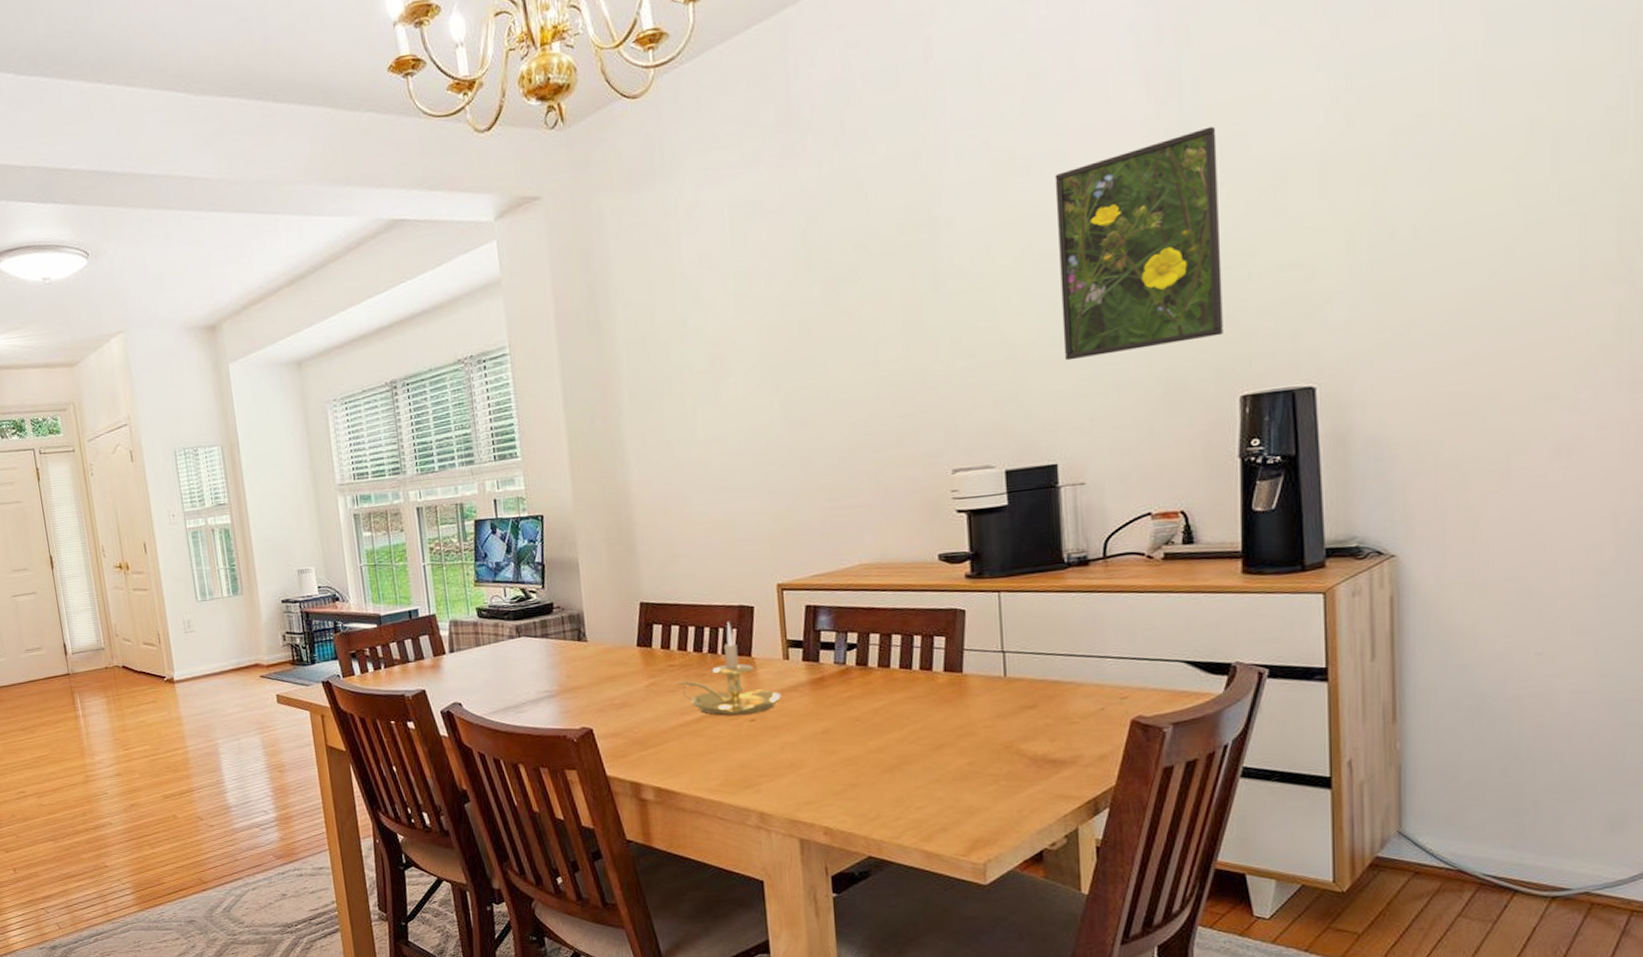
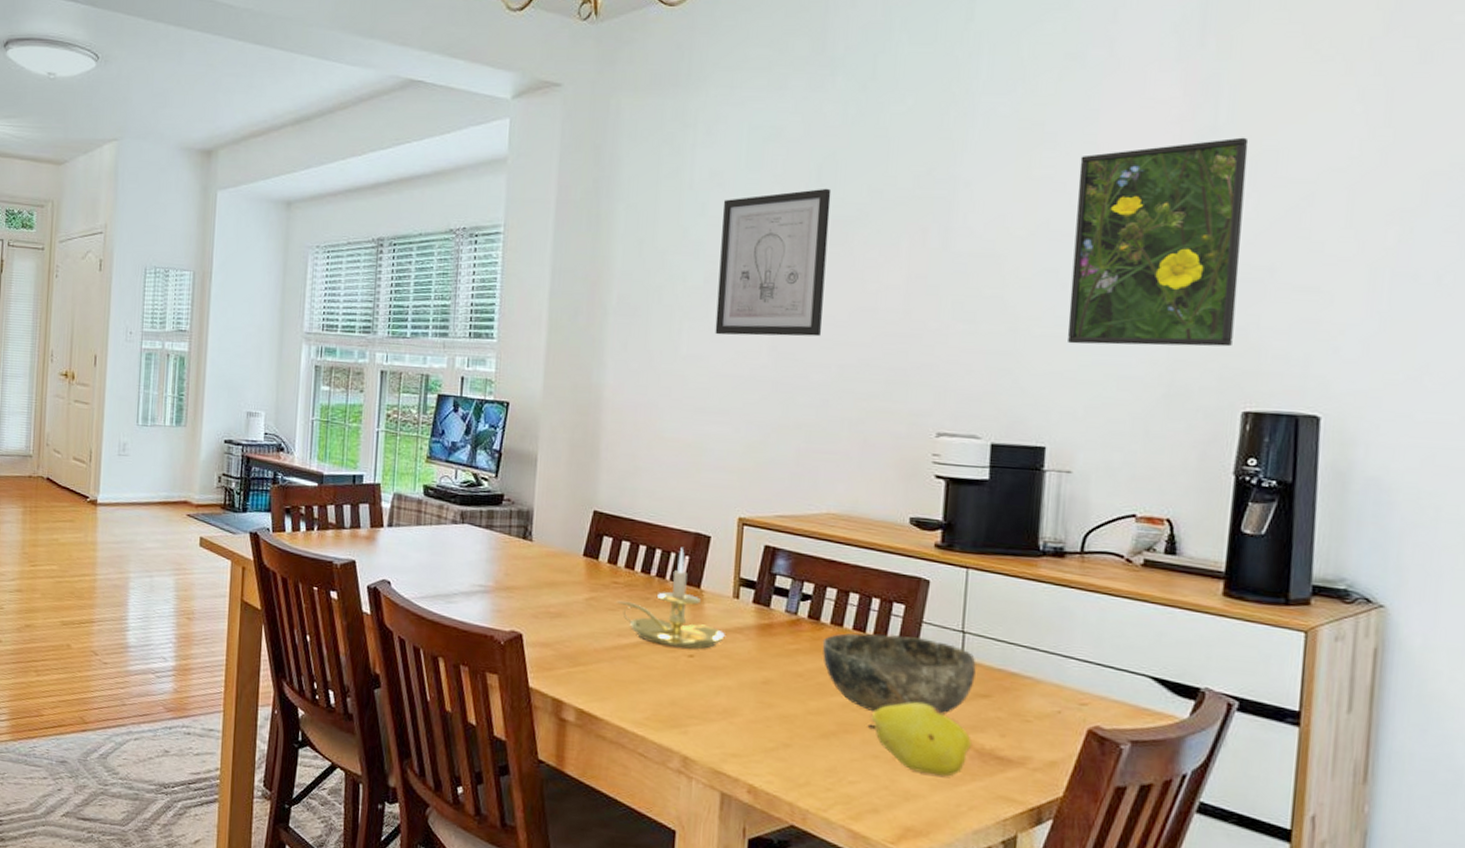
wall art: none [715,252,829,415] -> present [715,188,832,337]
bowl: none [873,664,1020,741] -> present [822,633,976,714]
fruit: none [926,724,1025,788] -> present [867,702,971,777]

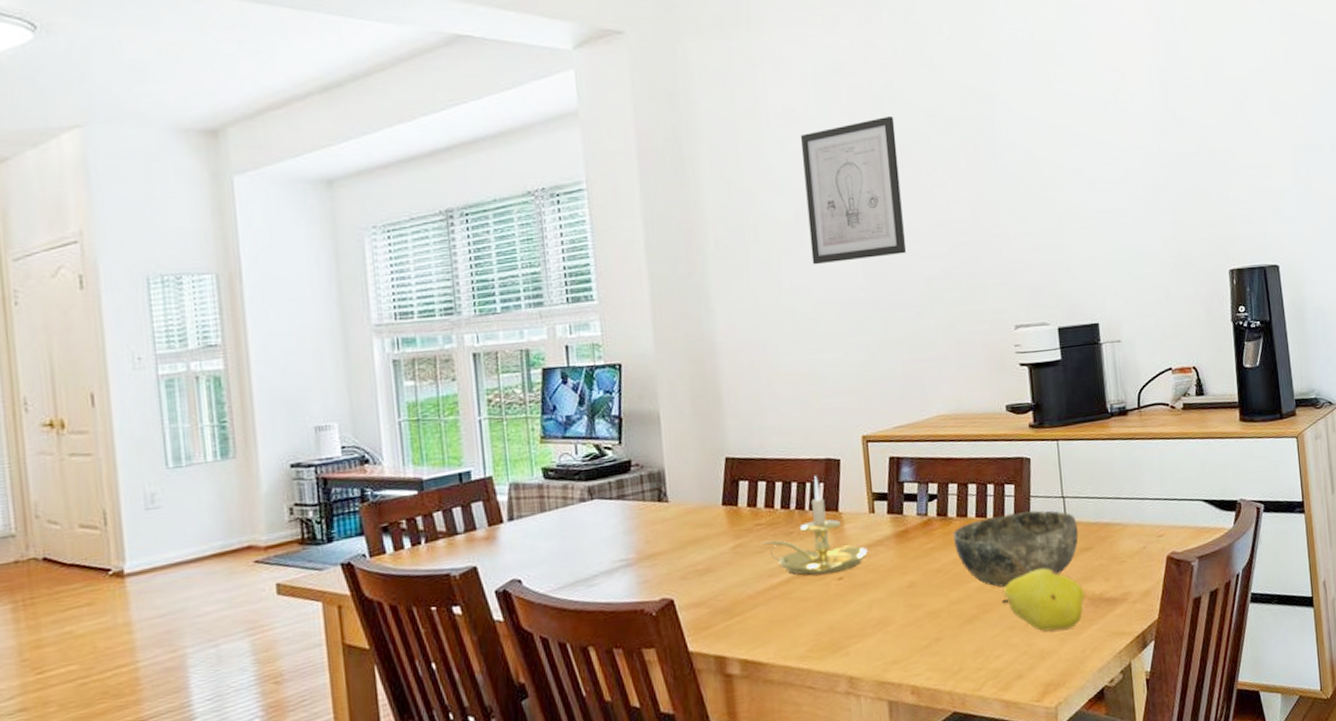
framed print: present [1067,137,1249,347] -> none [1085,47,1214,232]

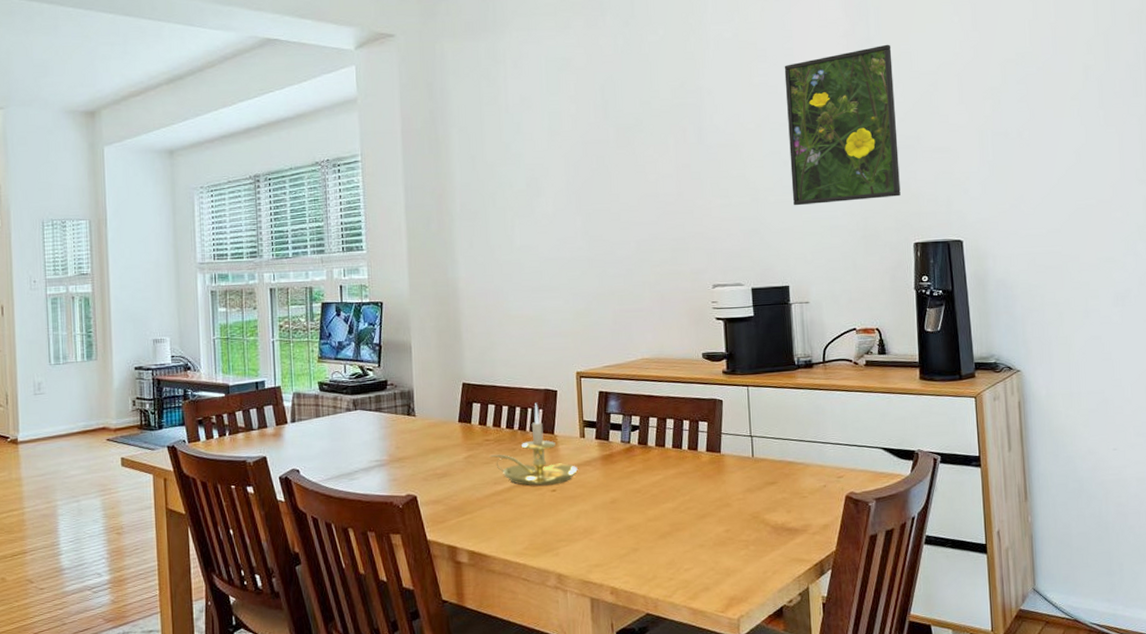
wall art: present [800,115,907,265] -> none [533,103,620,227]
bowl: present [952,510,1079,588] -> none [651,446,764,511]
fruit: present [1001,568,1085,631] -> none [692,497,768,552]
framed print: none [1085,47,1214,232] -> present [784,44,901,206]

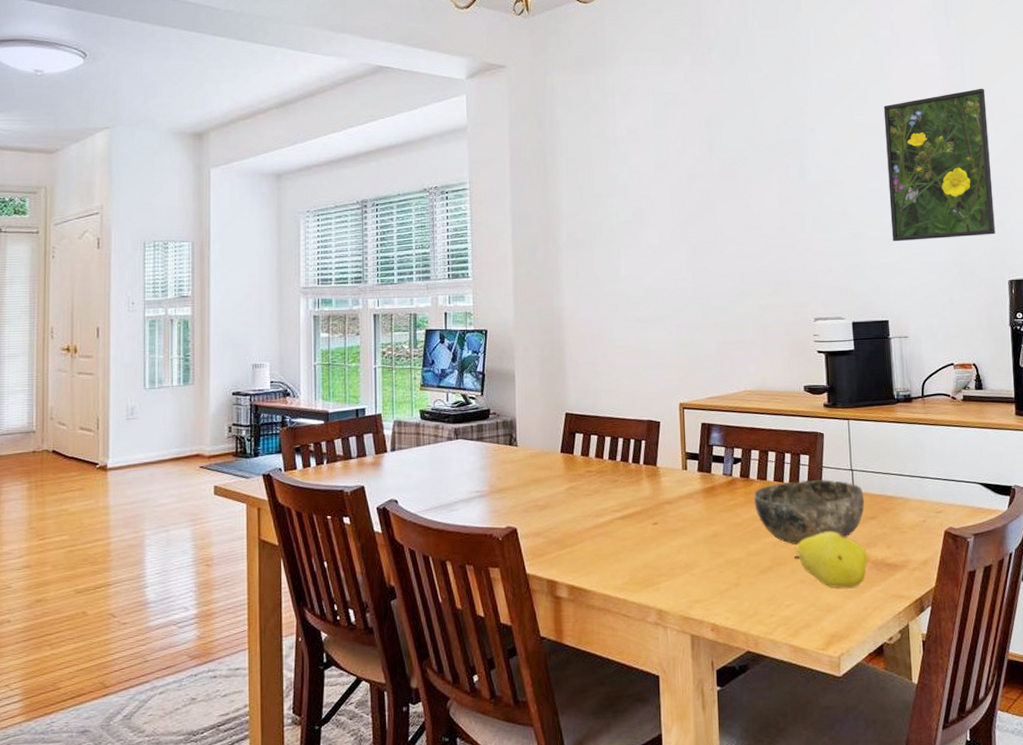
candle holder: present [489,403,578,486] -> none [591,434,680,519]
bowl: none [651,446,764,511] -> present [753,479,864,545]
fruit: none [692,497,768,552] -> present [793,531,868,588]

